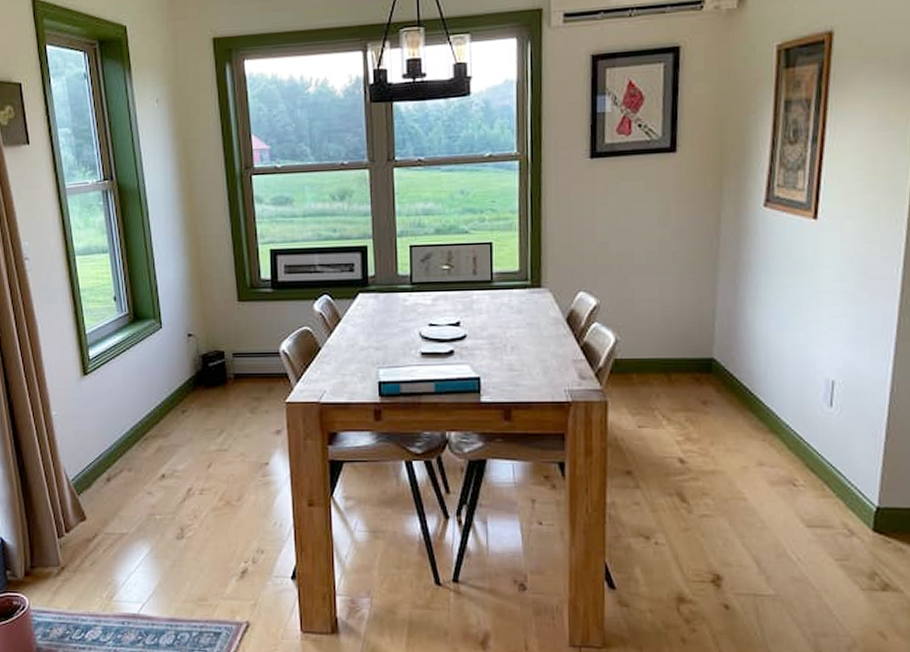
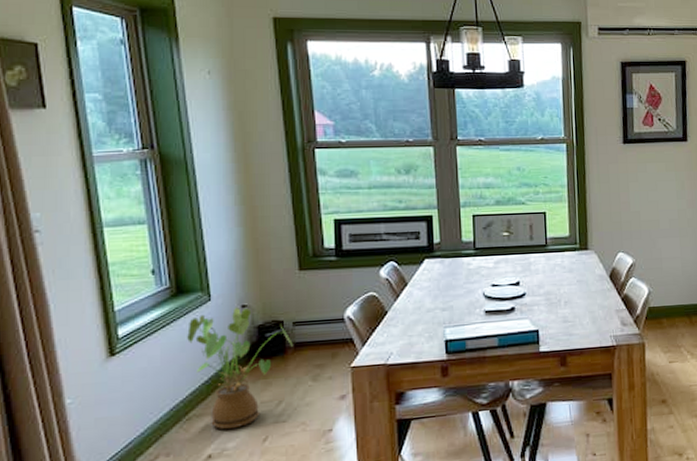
house plant: none [143,335,233,453] -> present [187,307,293,430]

